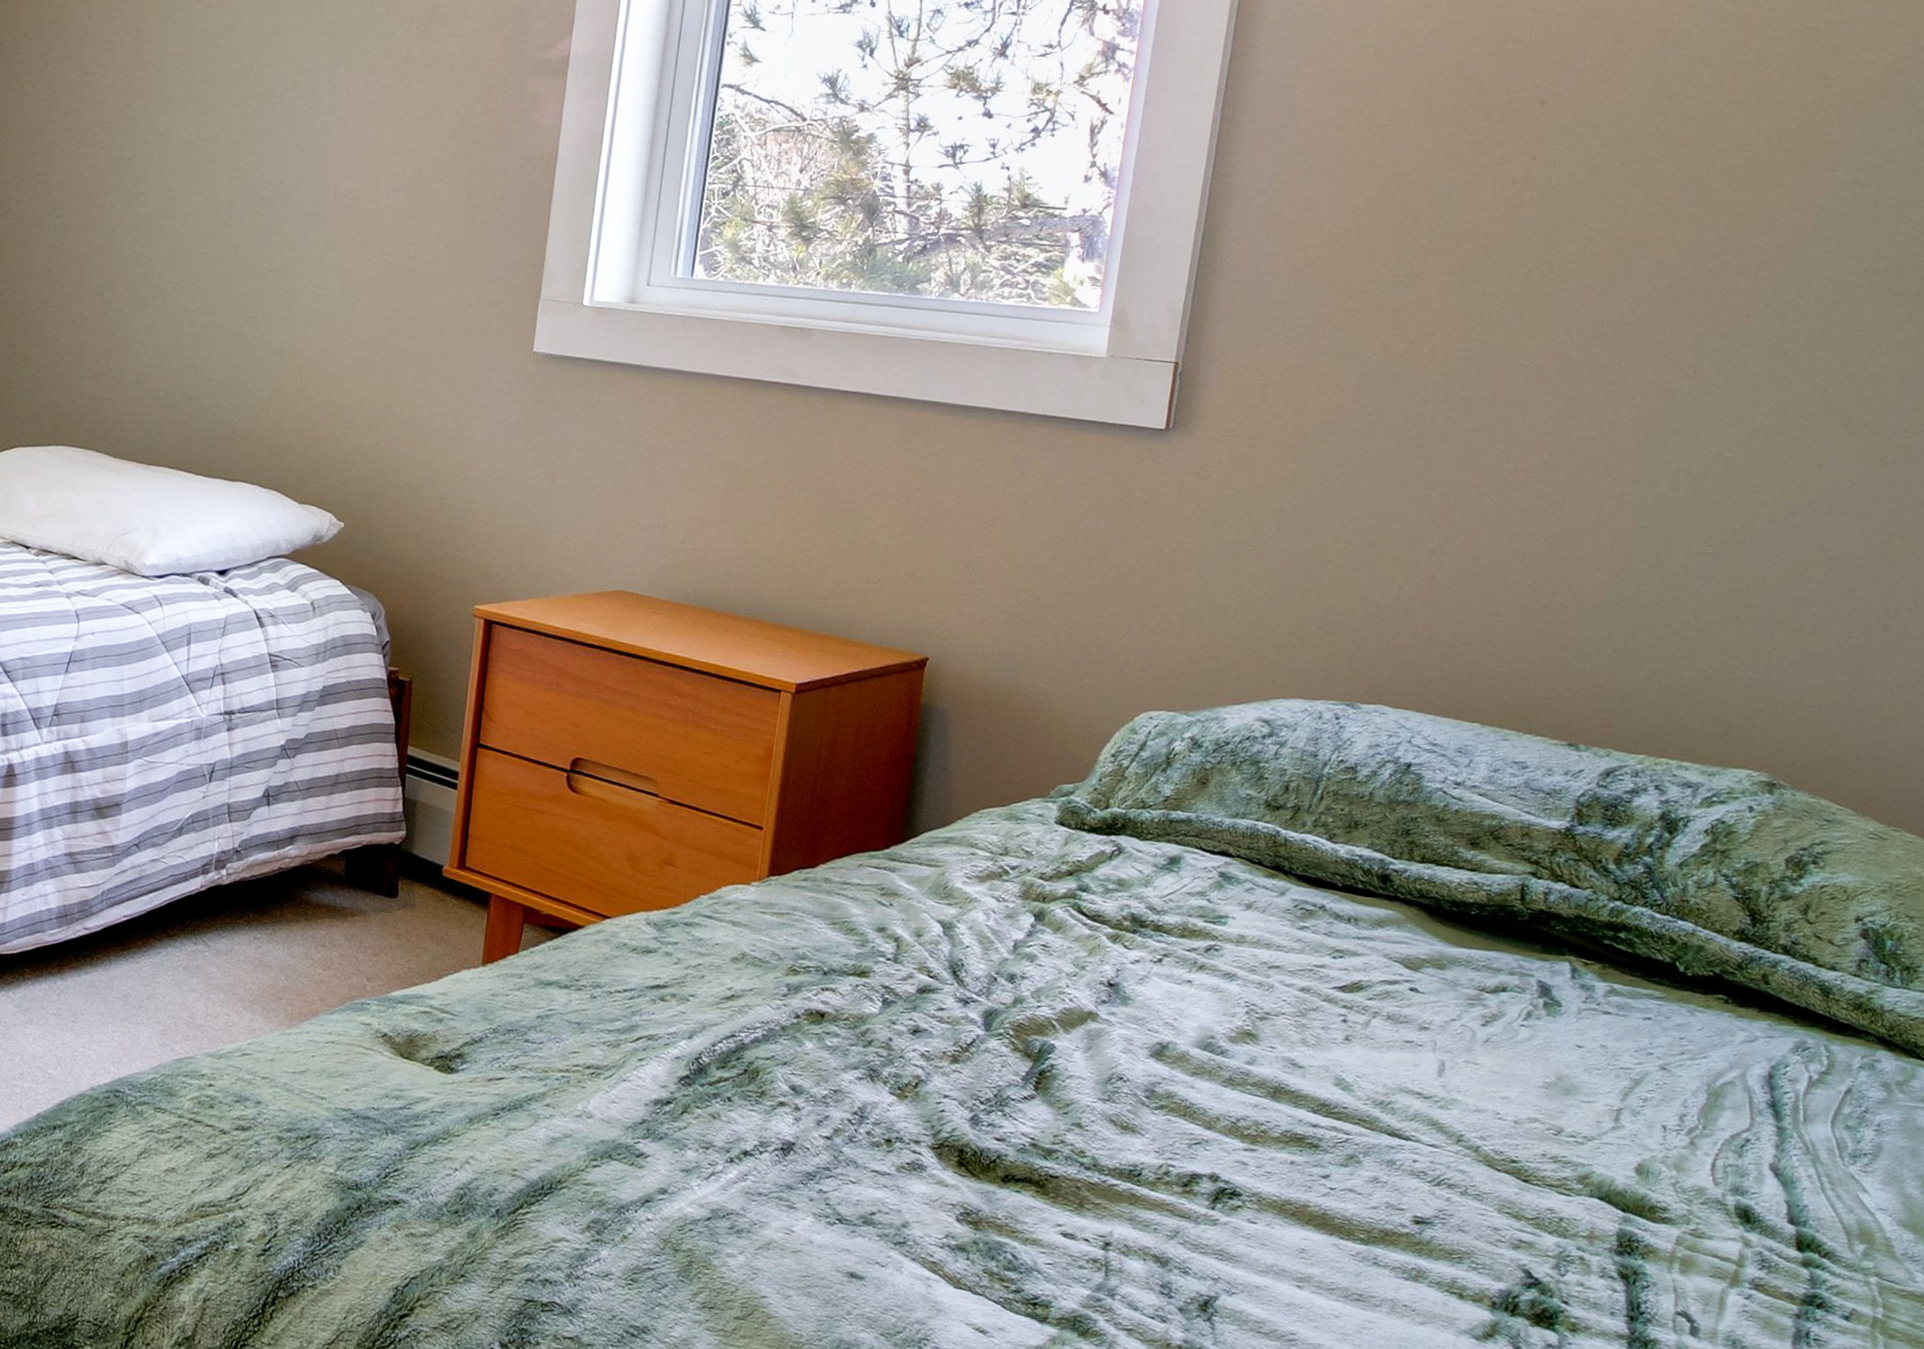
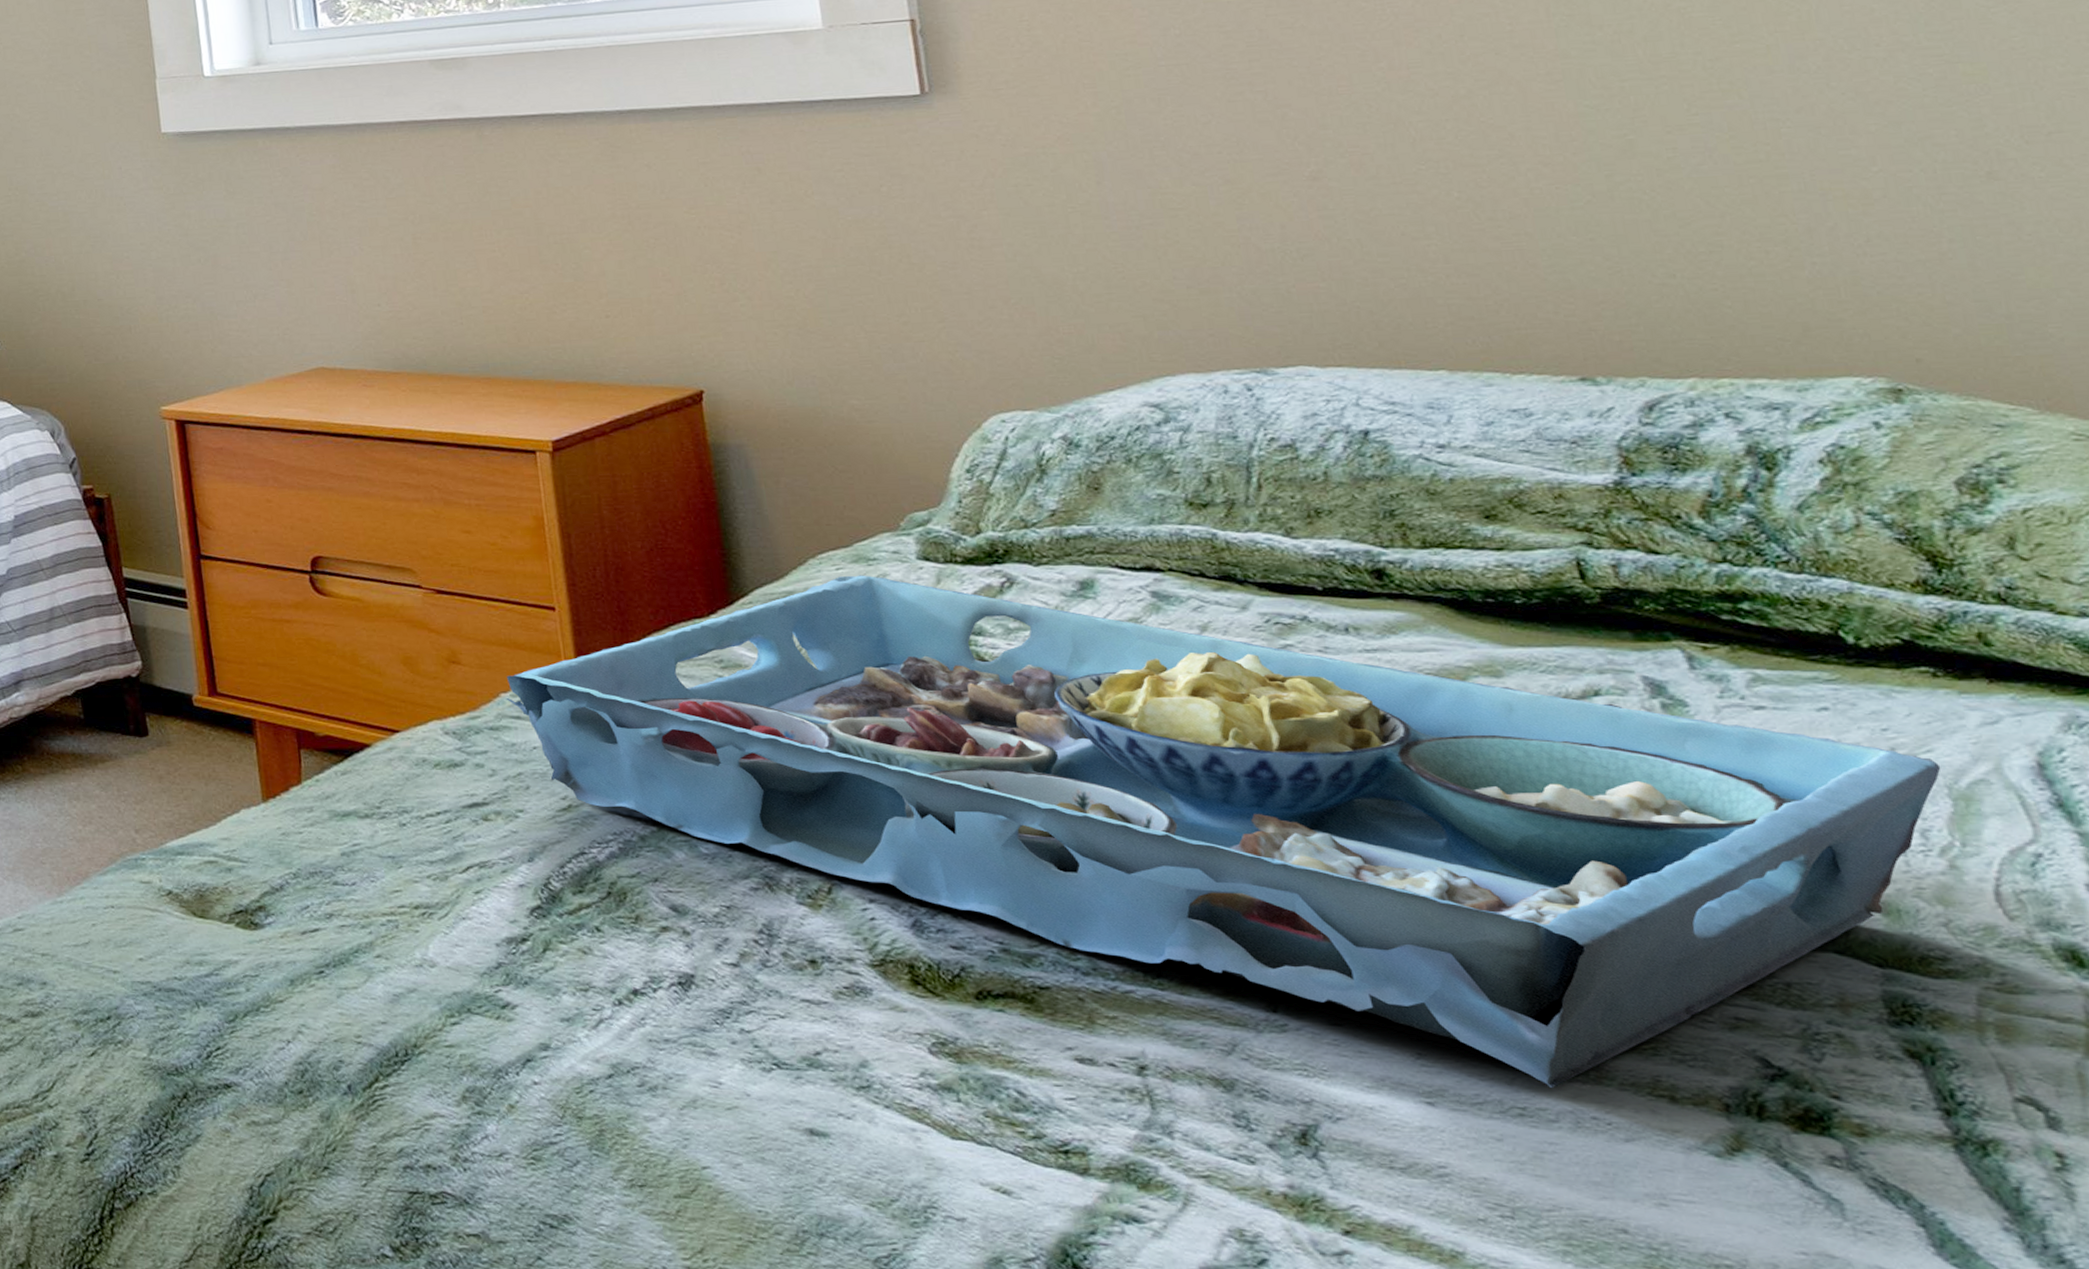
serving tray: none [704,830,1708,1281] -> present [506,575,1941,1088]

